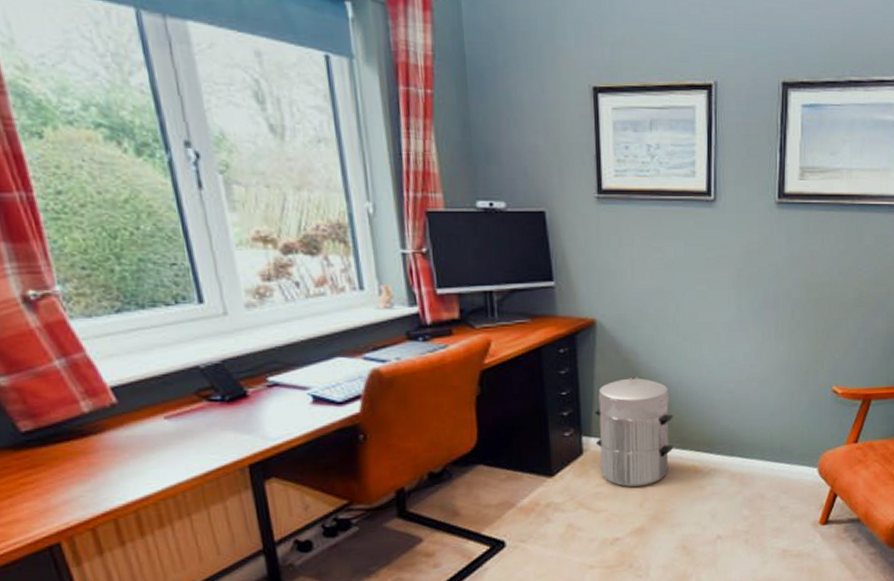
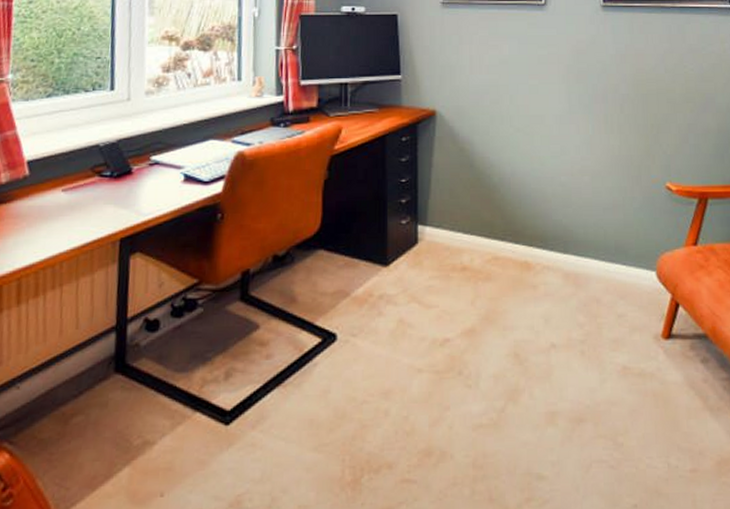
waste bin: present [595,375,674,487] -> none [430,165,507,281]

